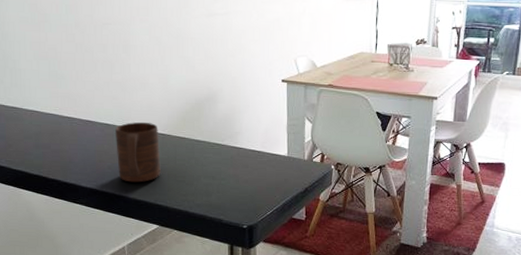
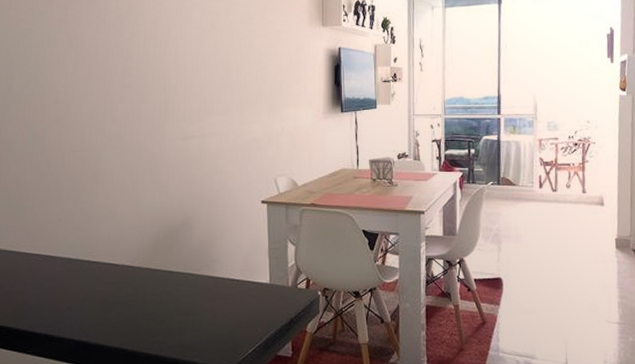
cup: present [114,121,161,183] -> none [77,254,128,325]

